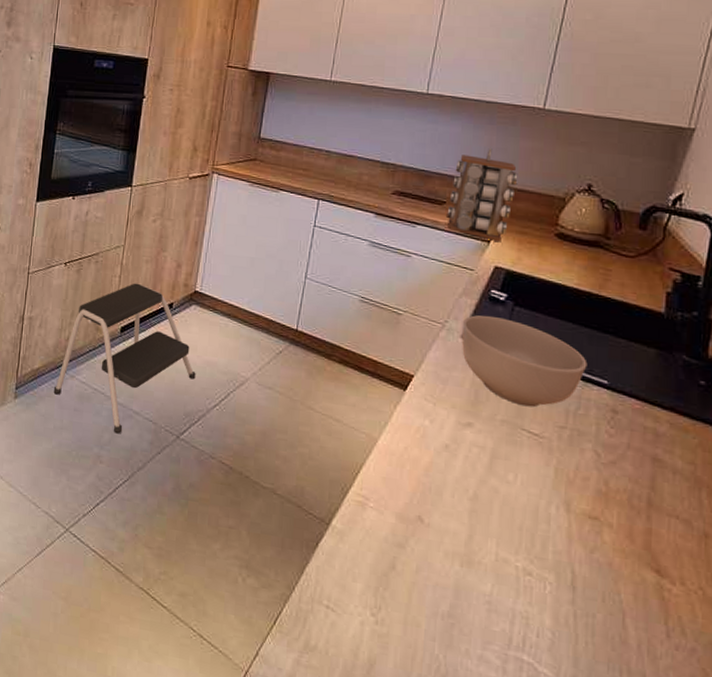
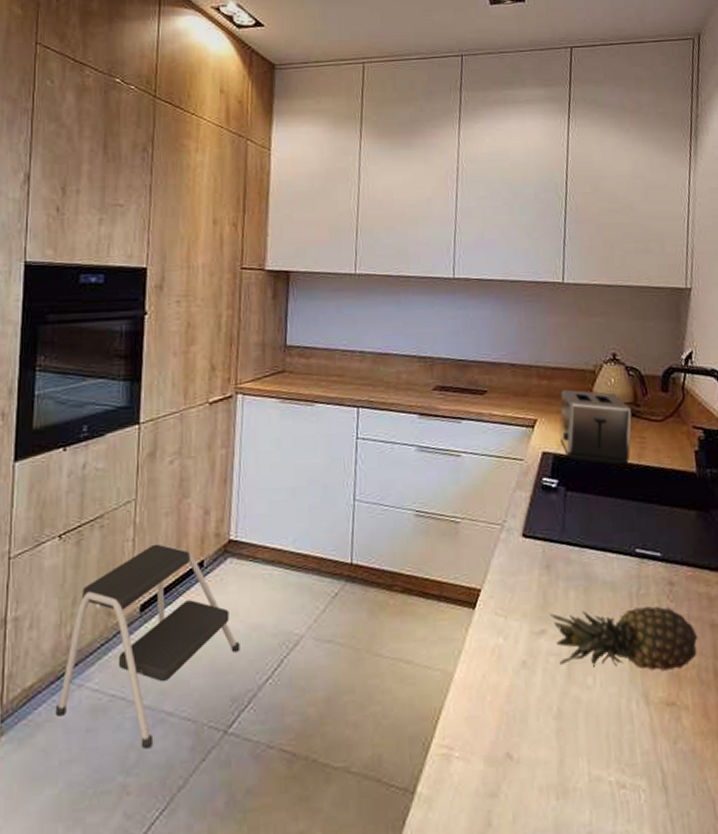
spice rack: present [447,147,518,241] -> none [489,327,551,425]
bowl: present [462,315,588,408] -> none [521,506,641,599]
fruit: none [478,410,636,490] -> present [549,606,698,671]
toaster: none [515,211,599,294] -> present [559,389,632,467]

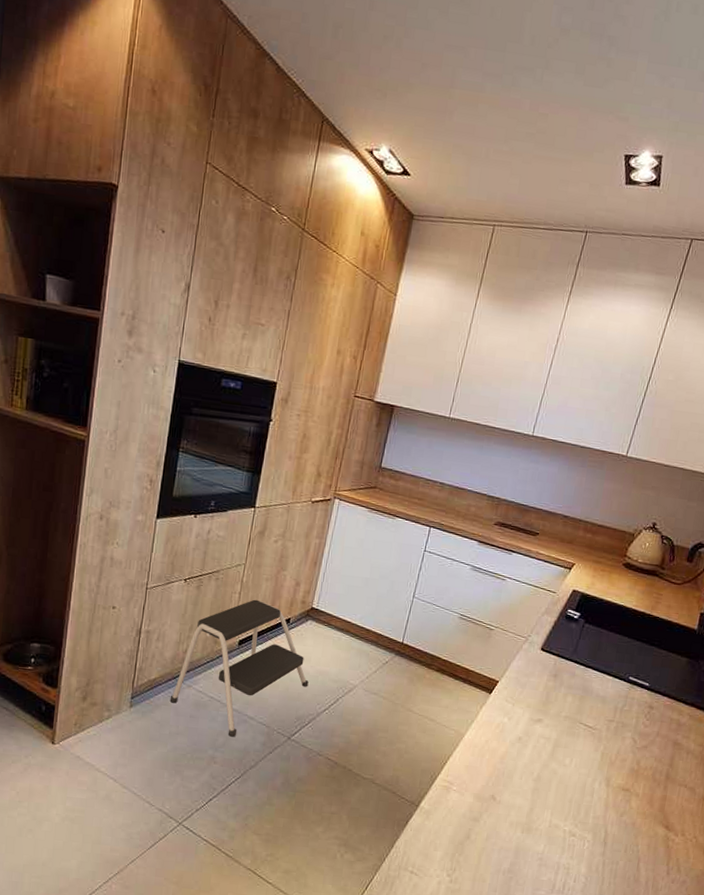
fruit: present [549,606,698,671] -> none [547,709,661,768]
toaster: present [559,389,632,467] -> none [590,544,656,614]

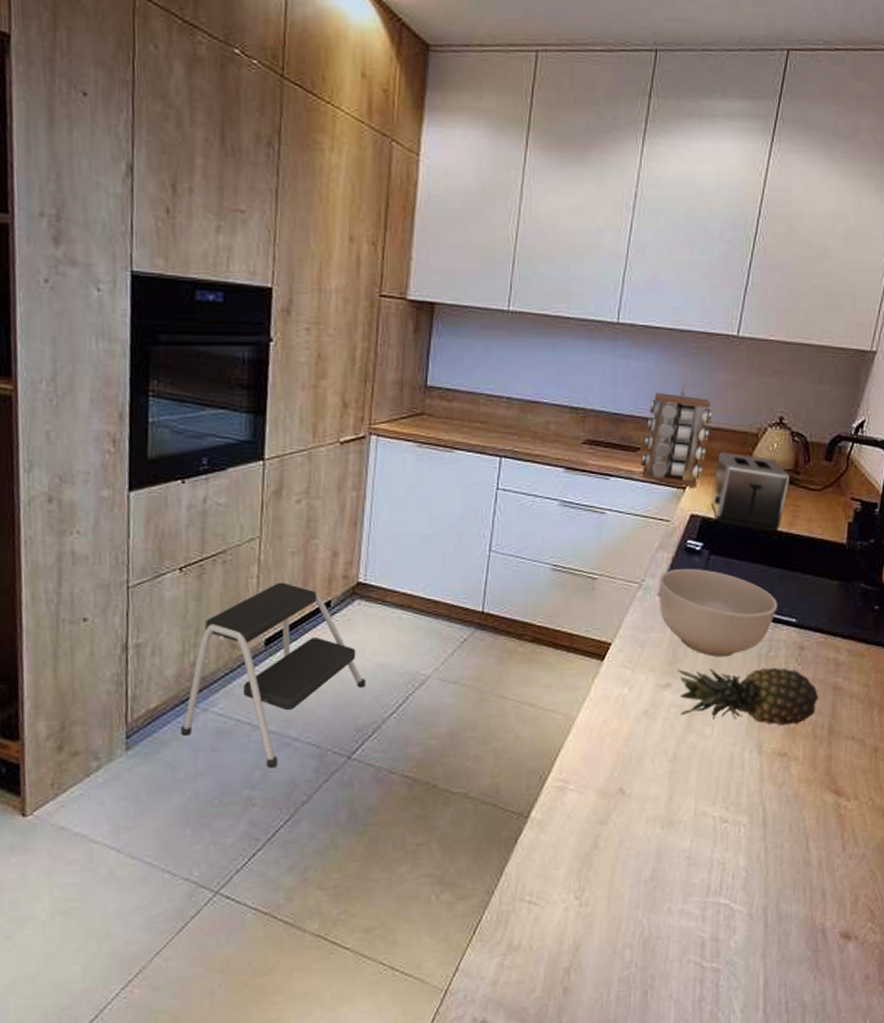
spice rack: none [538,487,600,569] -> present [641,382,713,487]
bowl: none [540,630,636,706] -> present [659,568,778,657]
fruit: none [547,709,661,768] -> present [676,667,819,726]
toaster: none [590,544,656,614] -> present [711,452,790,533]

